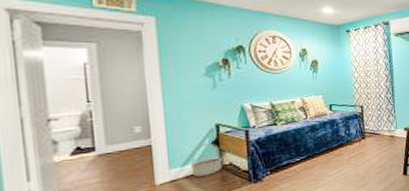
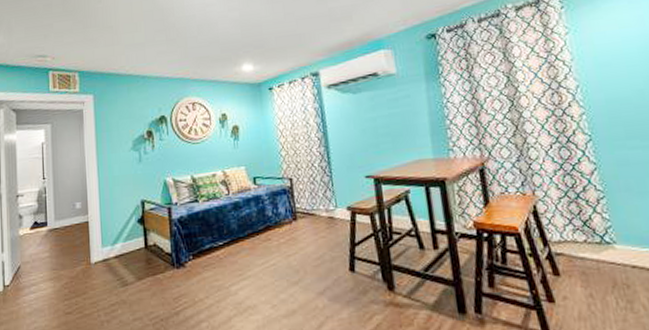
basket: present [191,142,223,177] -> none [120,220,147,257]

